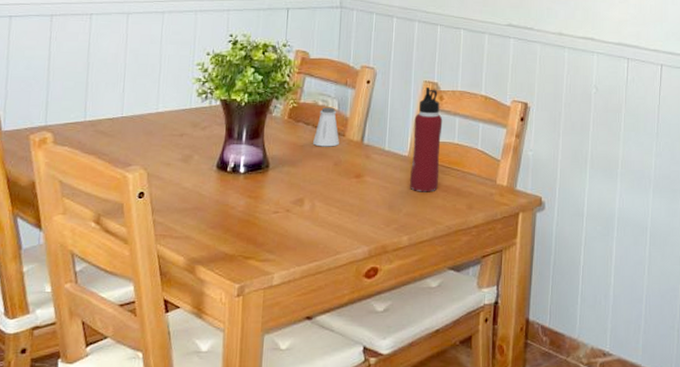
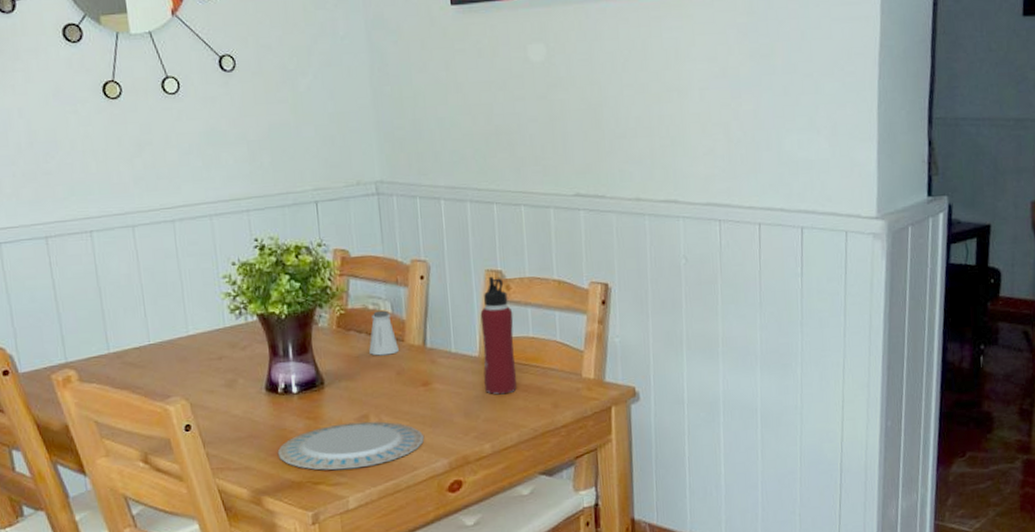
plate: none [217,205,351,248] -> present [277,421,425,471]

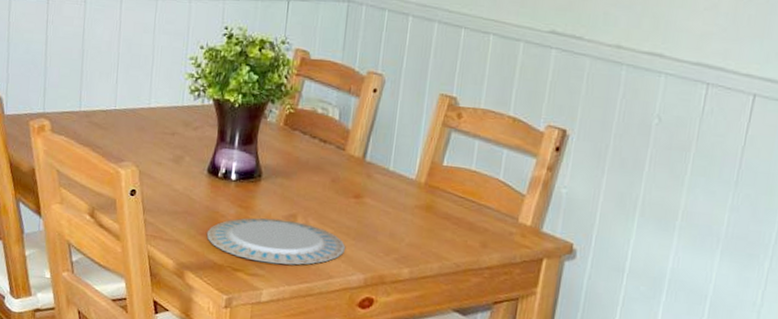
saltshaker: present [369,310,399,356] -> none [310,115,339,161]
water bottle: present [480,277,517,395] -> none [415,102,460,223]

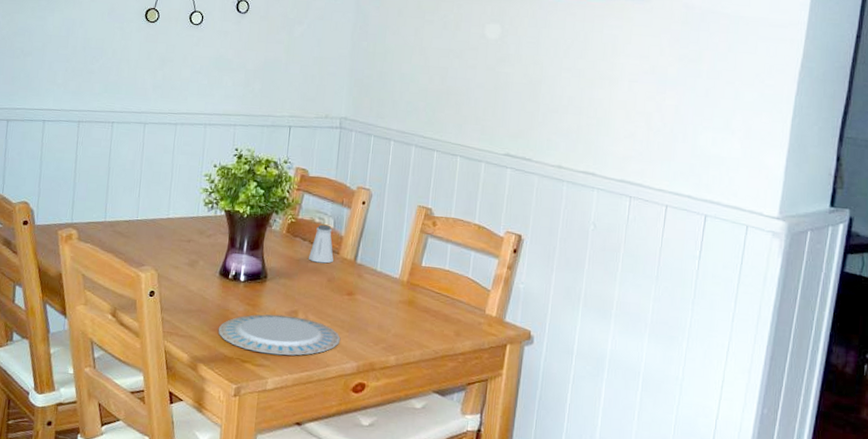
saltshaker: none [310,115,339,161] -> present [309,224,334,264]

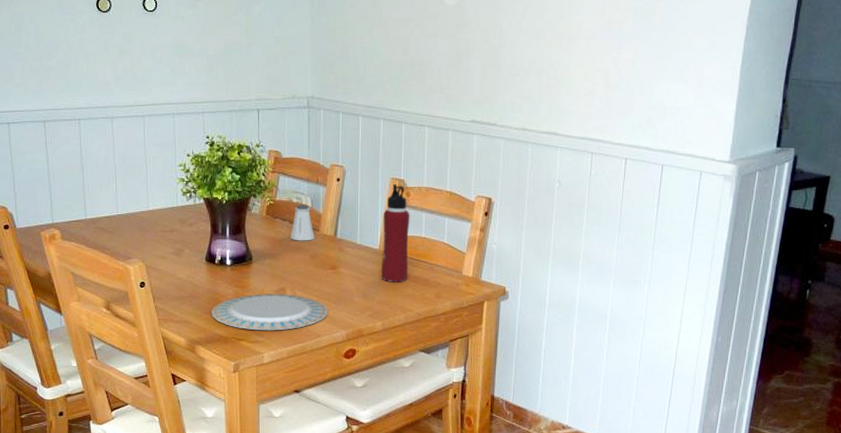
water bottle: none [399,212,435,316] -> present [381,184,410,283]

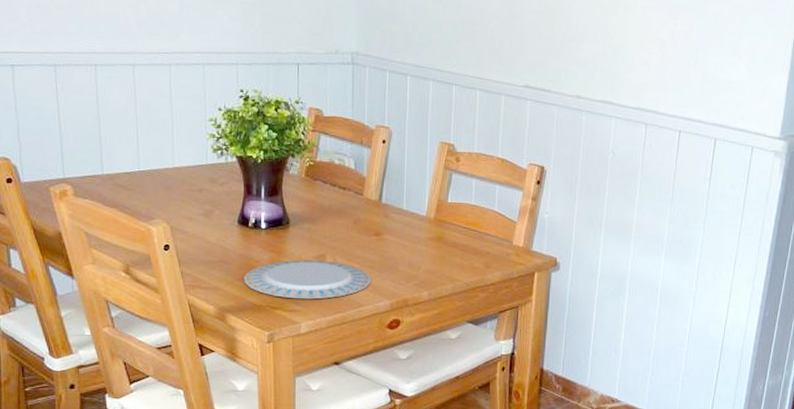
saltshaker: present [291,204,314,241] -> none [332,166,357,206]
water bottle: present [381,184,410,283] -> none [428,149,460,251]

